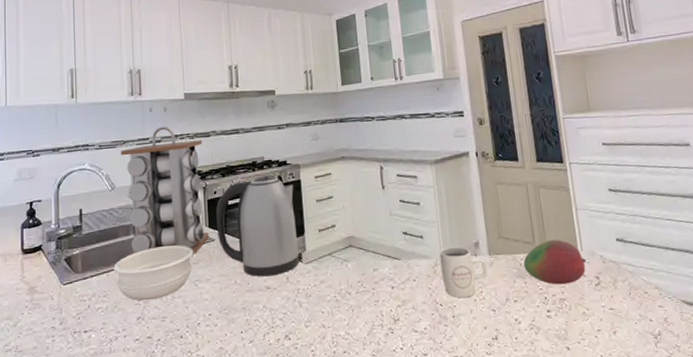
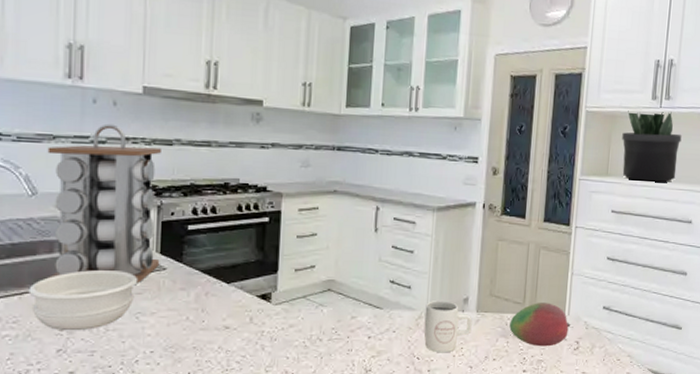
kettle: present [215,175,299,277] -> none [170,200,271,315]
planter: none [595,43,661,113] -> present [622,110,682,183]

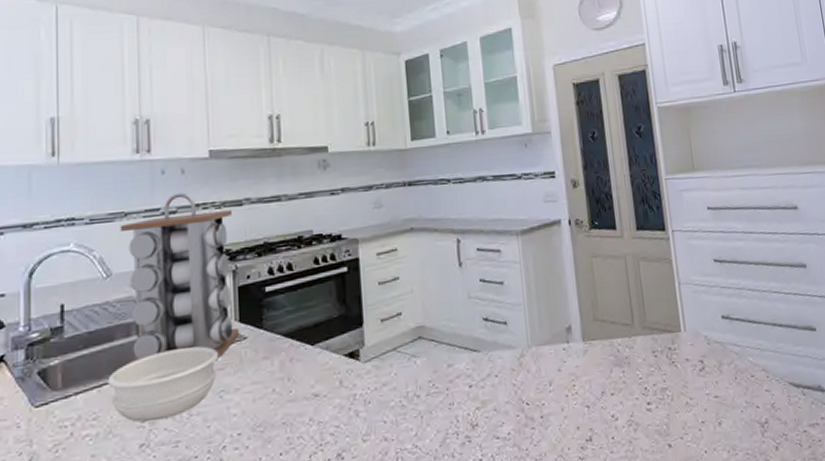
mug: present [423,301,472,353] -> none [526,332,581,395]
fruit: present [509,303,571,347] -> none [621,319,691,373]
planter: present [622,110,682,183] -> none [700,94,768,172]

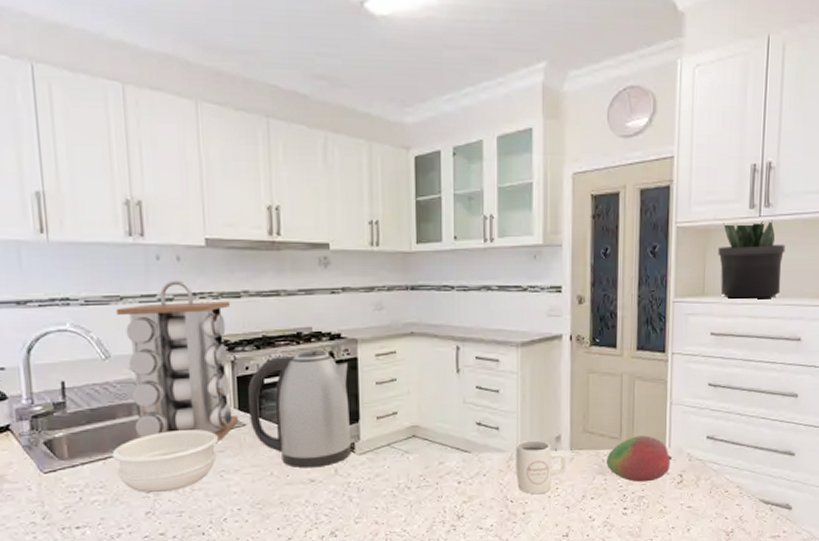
kettle: none [248,253,356,382] -> present [247,350,352,468]
mug: none [526,332,581,395] -> present [516,440,566,495]
fruit: none [621,319,691,373] -> present [606,435,673,483]
planter: none [700,94,768,172] -> present [718,220,785,300]

